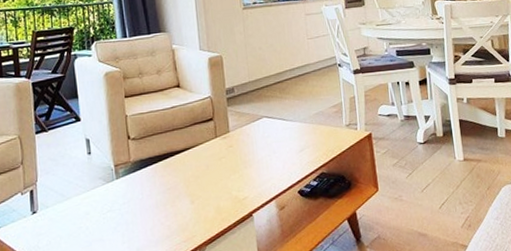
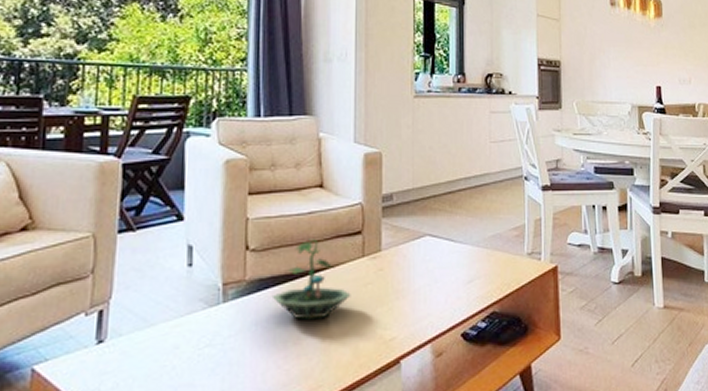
terrarium: none [151,127,210,188] -> present [271,239,351,320]

